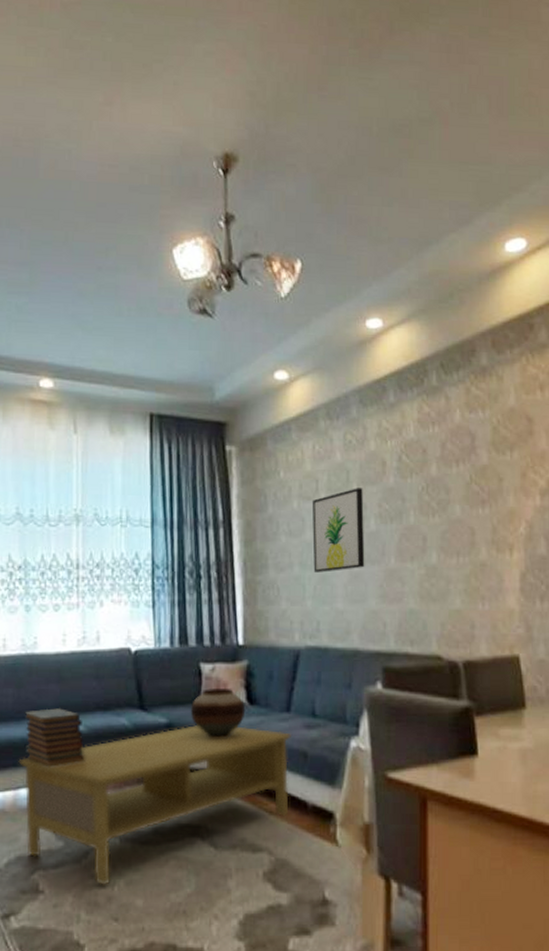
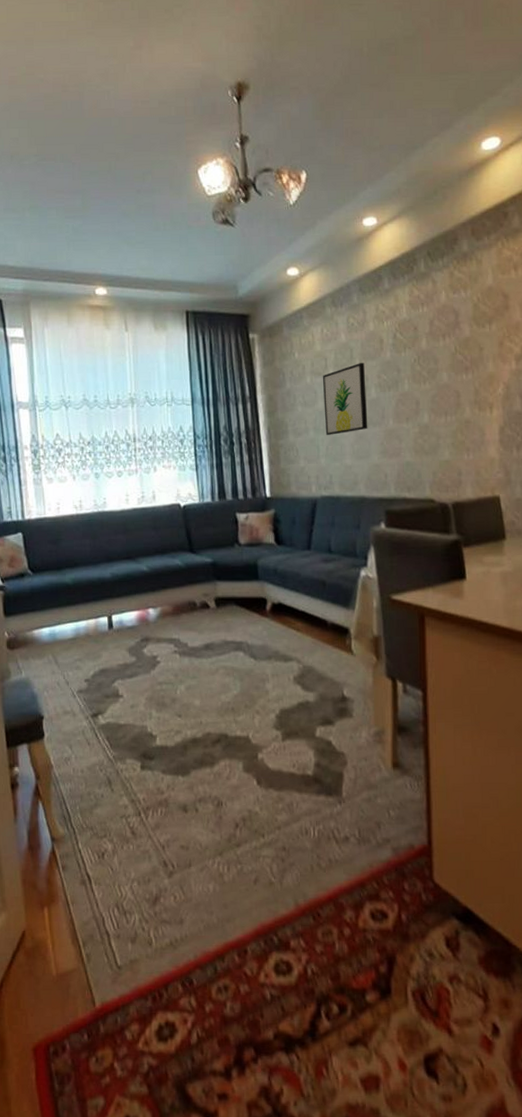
coffee table: present [18,725,293,885] -> none [97,562,313,690]
book stack: present [24,708,85,767] -> none [99,554,149,600]
vase: present [190,689,246,738] -> none [230,533,275,573]

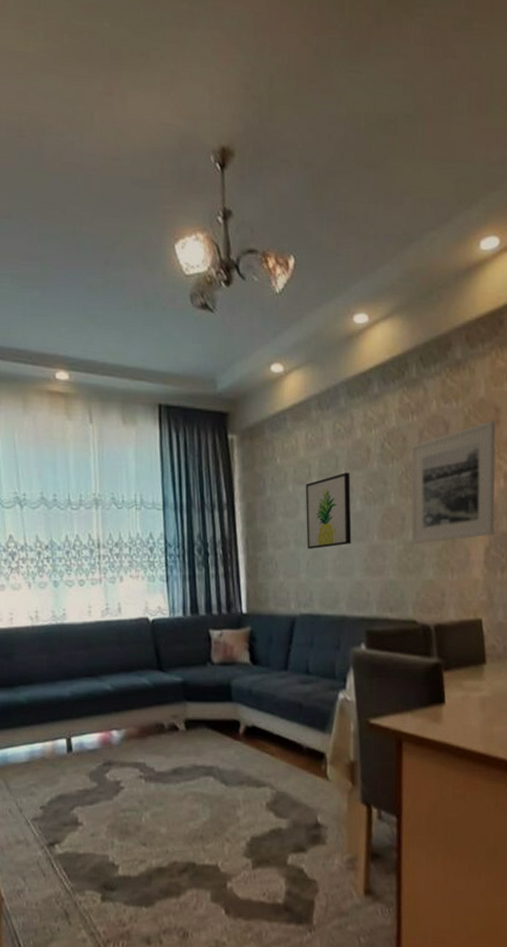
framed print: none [422,306,508,426] -> present [410,420,496,544]

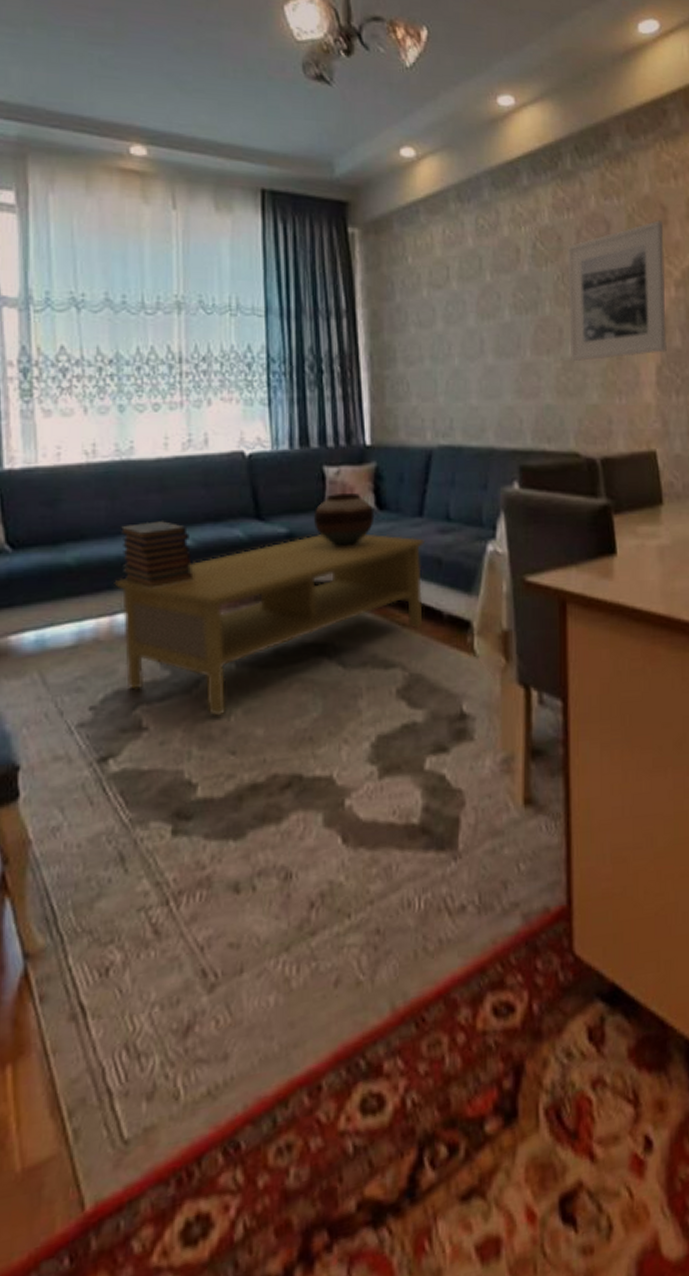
coffee table: none [54,683,290,817] -> present [114,533,426,716]
book stack: none [57,671,113,720] -> present [120,521,194,587]
vase: none [202,651,250,693] -> present [313,493,375,548]
wall art: present [305,473,352,549] -> none [442,276,500,366]

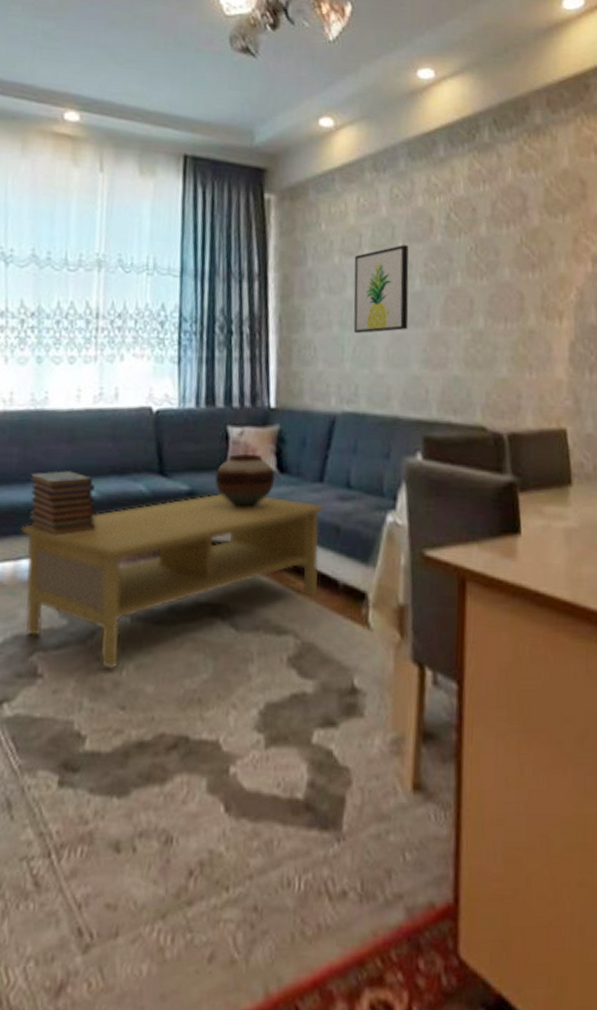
wall art: none [442,276,500,366] -> present [353,245,409,333]
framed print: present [567,220,667,361] -> none [480,194,582,334]

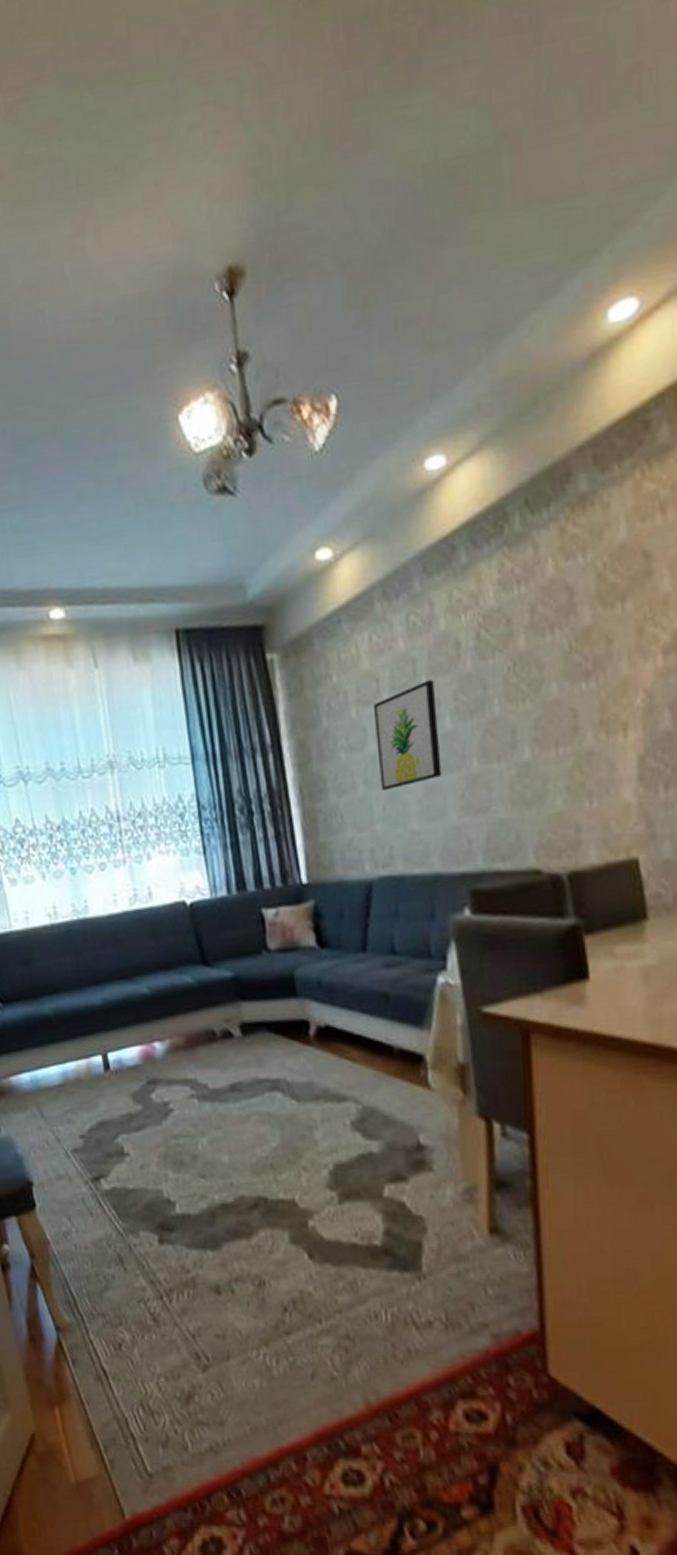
coffee table: present [20,494,325,669] -> none [86,972,374,1145]
book stack: present [29,470,97,536] -> none [85,972,153,1032]
vase: present [214,454,275,509] -> none [256,933,317,988]

